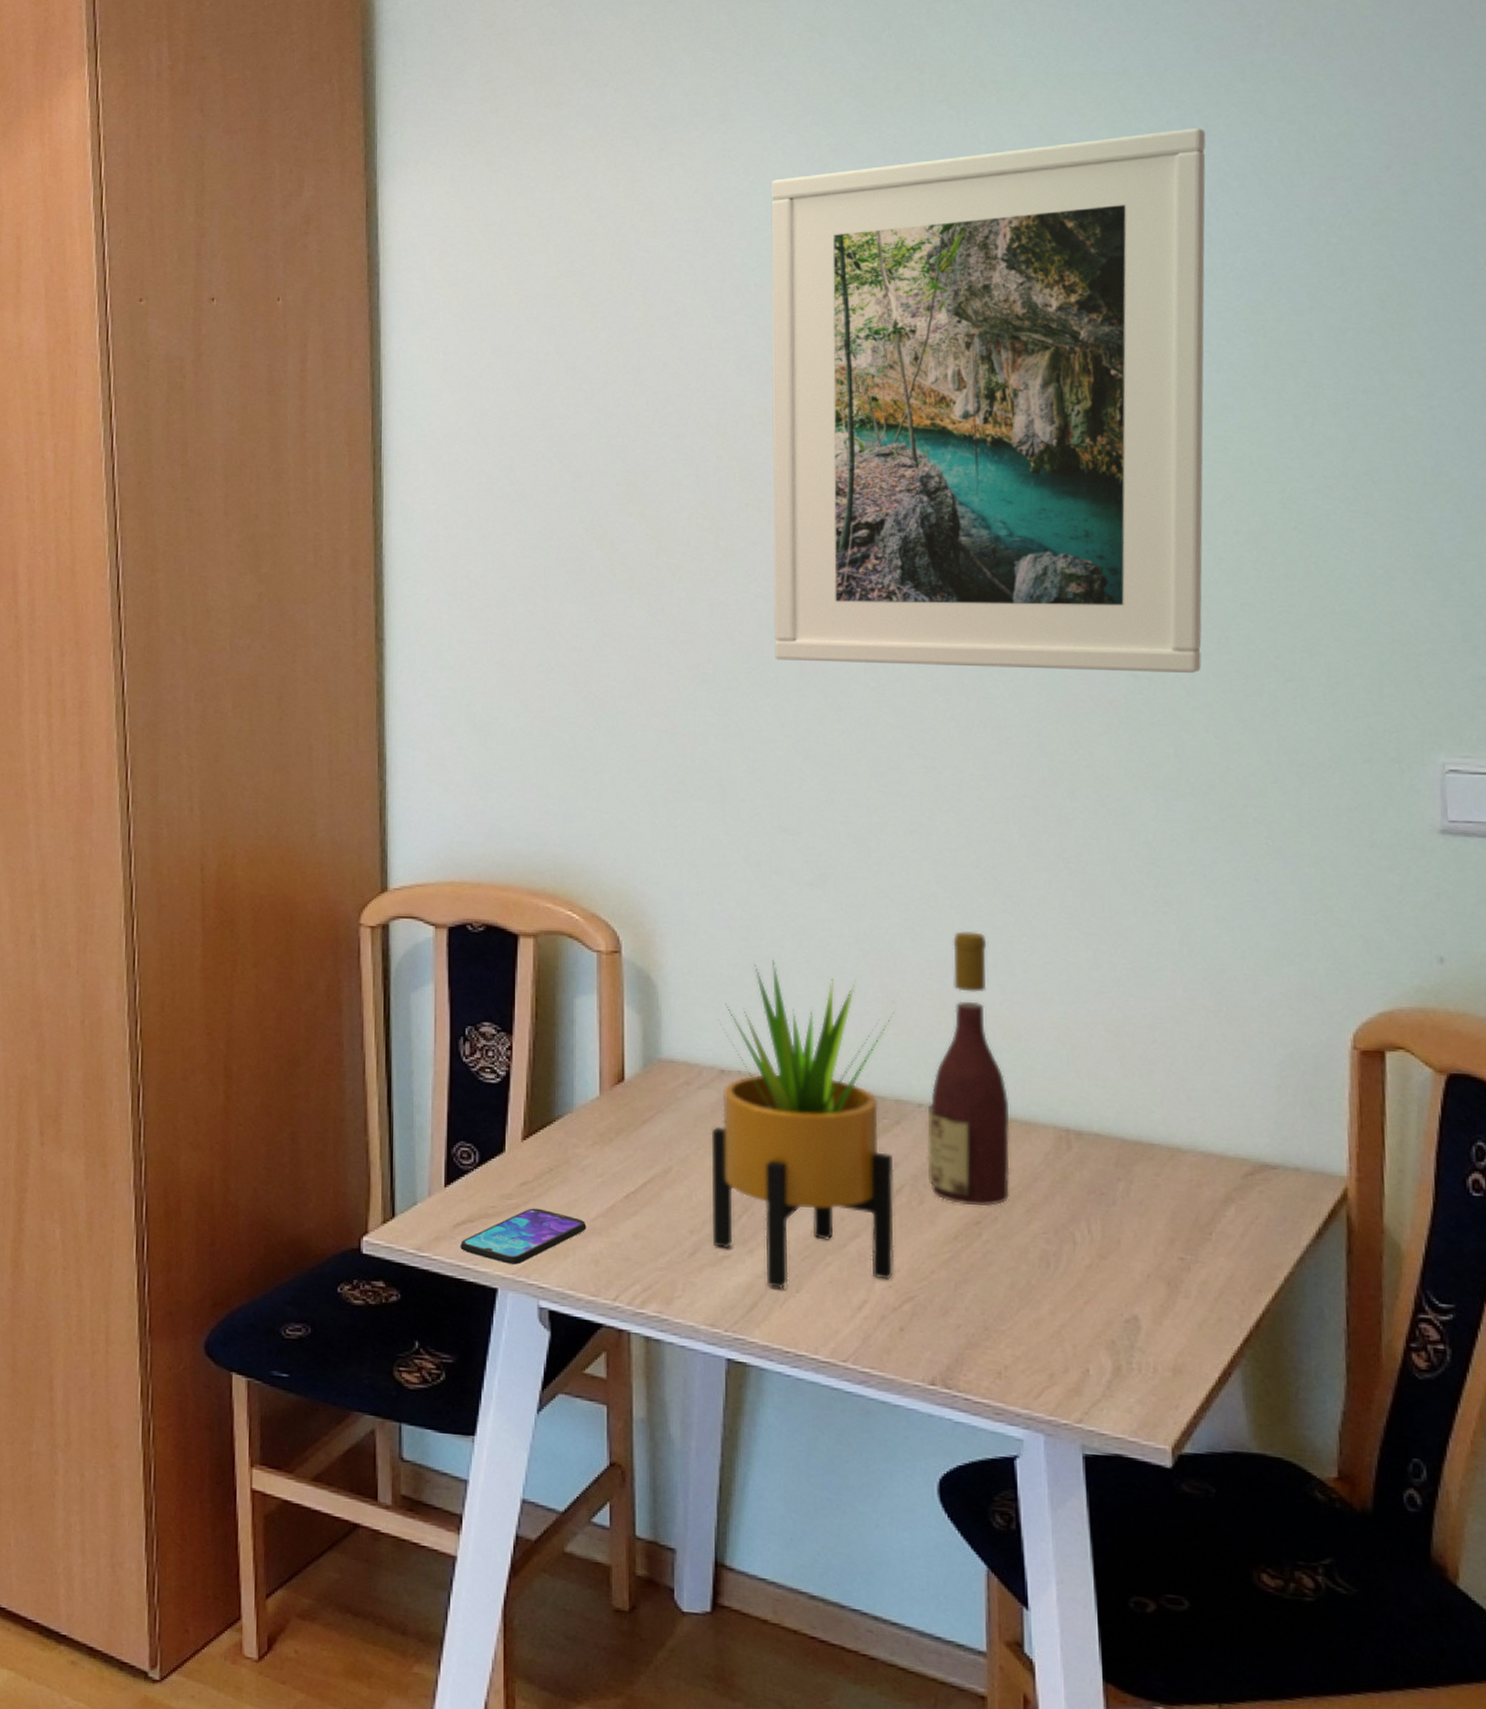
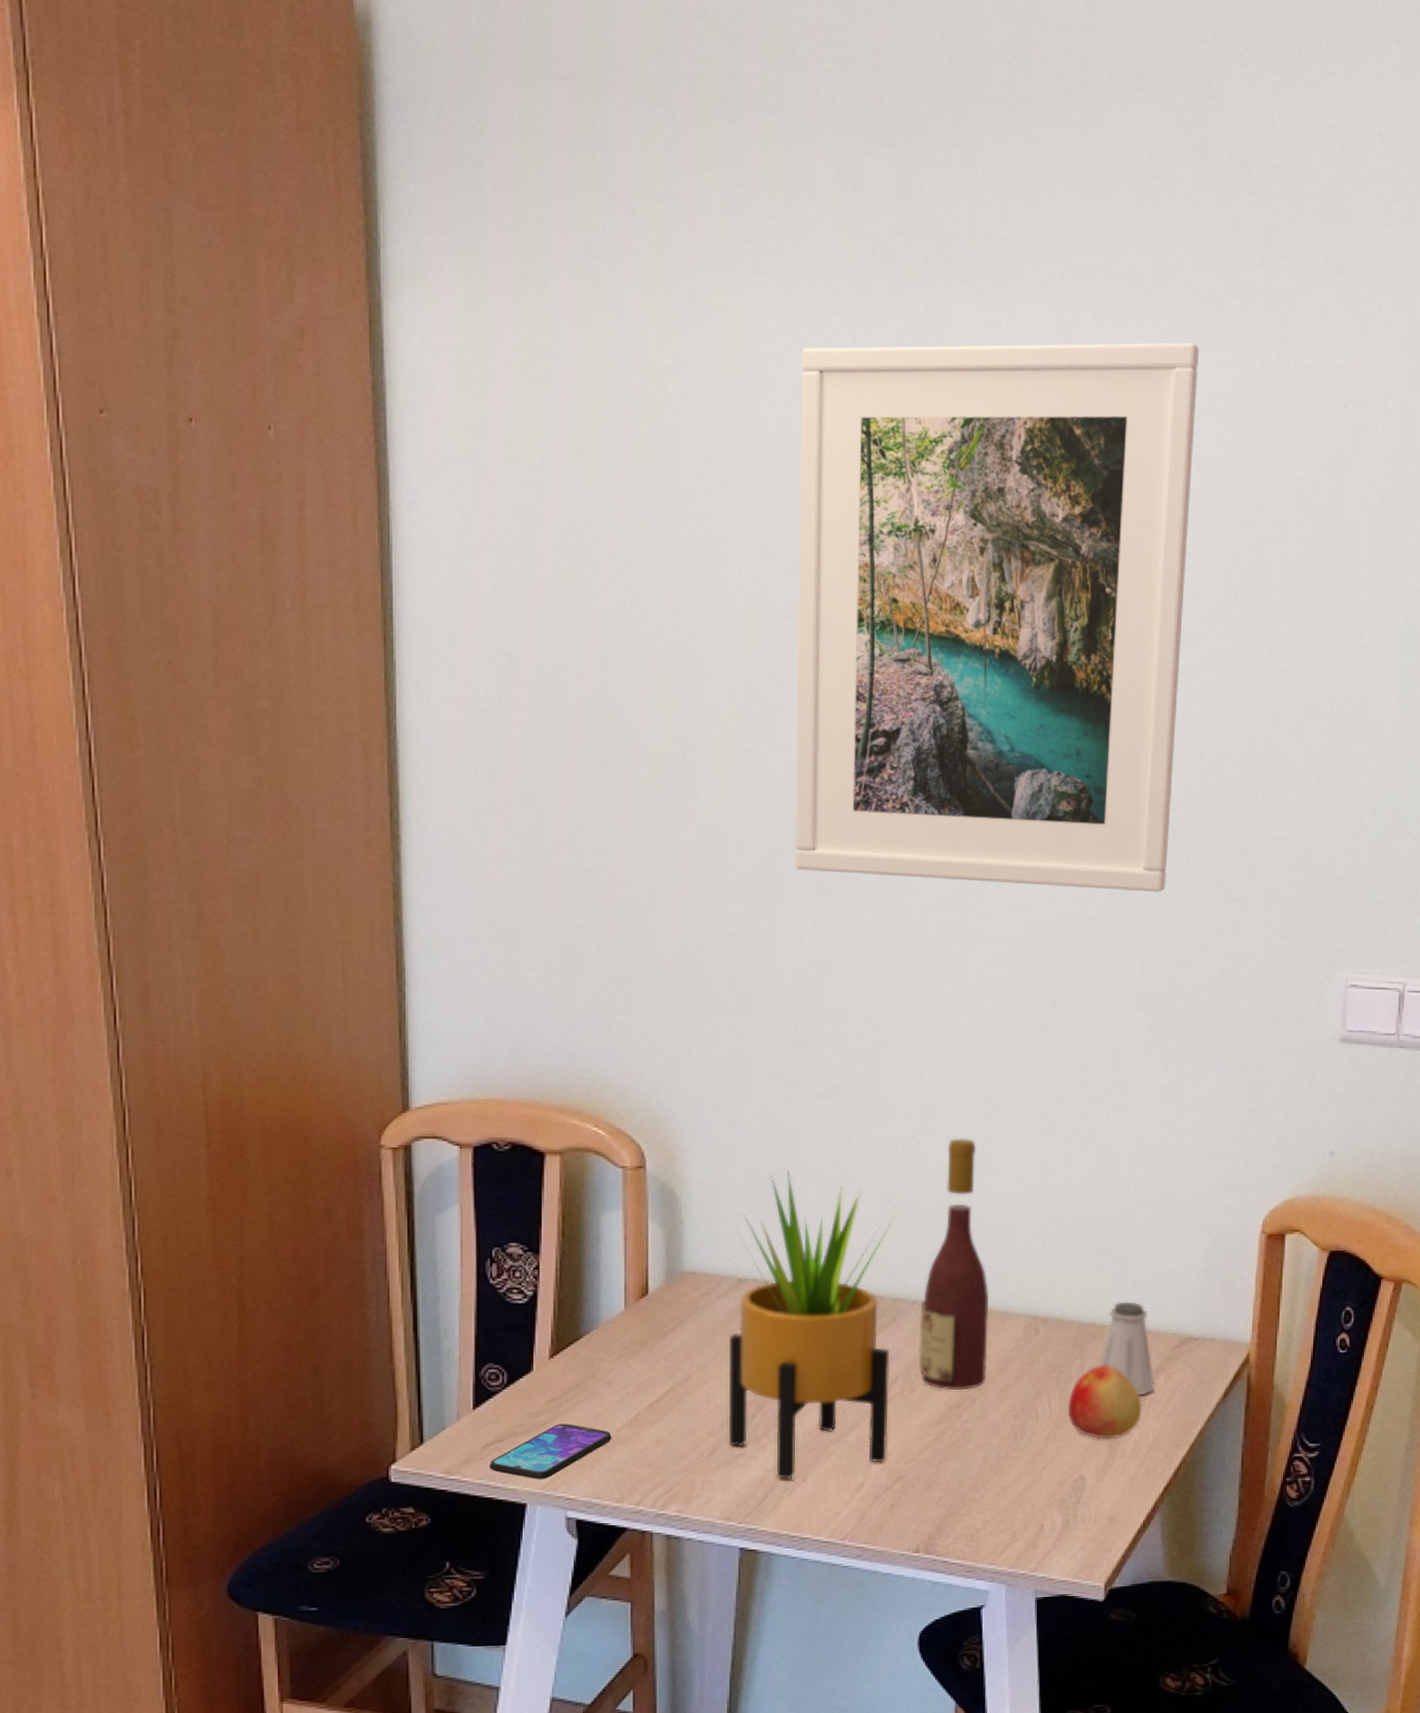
apple: none [1112,1189,1209,1277] -> present [1067,1365,1142,1439]
saltshaker: none [1149,1118,1223,1229] -> present [1098,1301,1155,1396]

